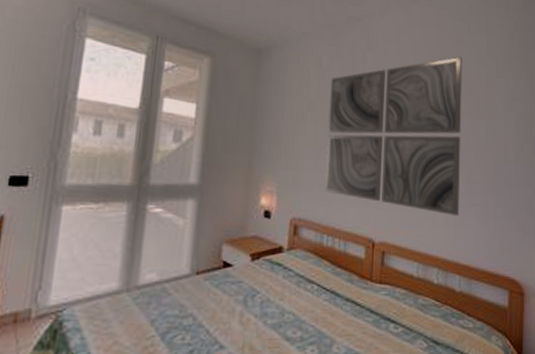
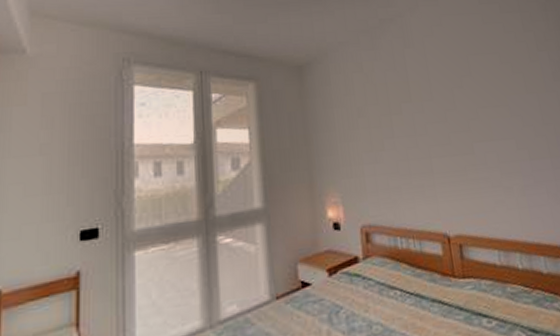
wall art: present [324,56,463,217] -> none [375,37,530,196]

